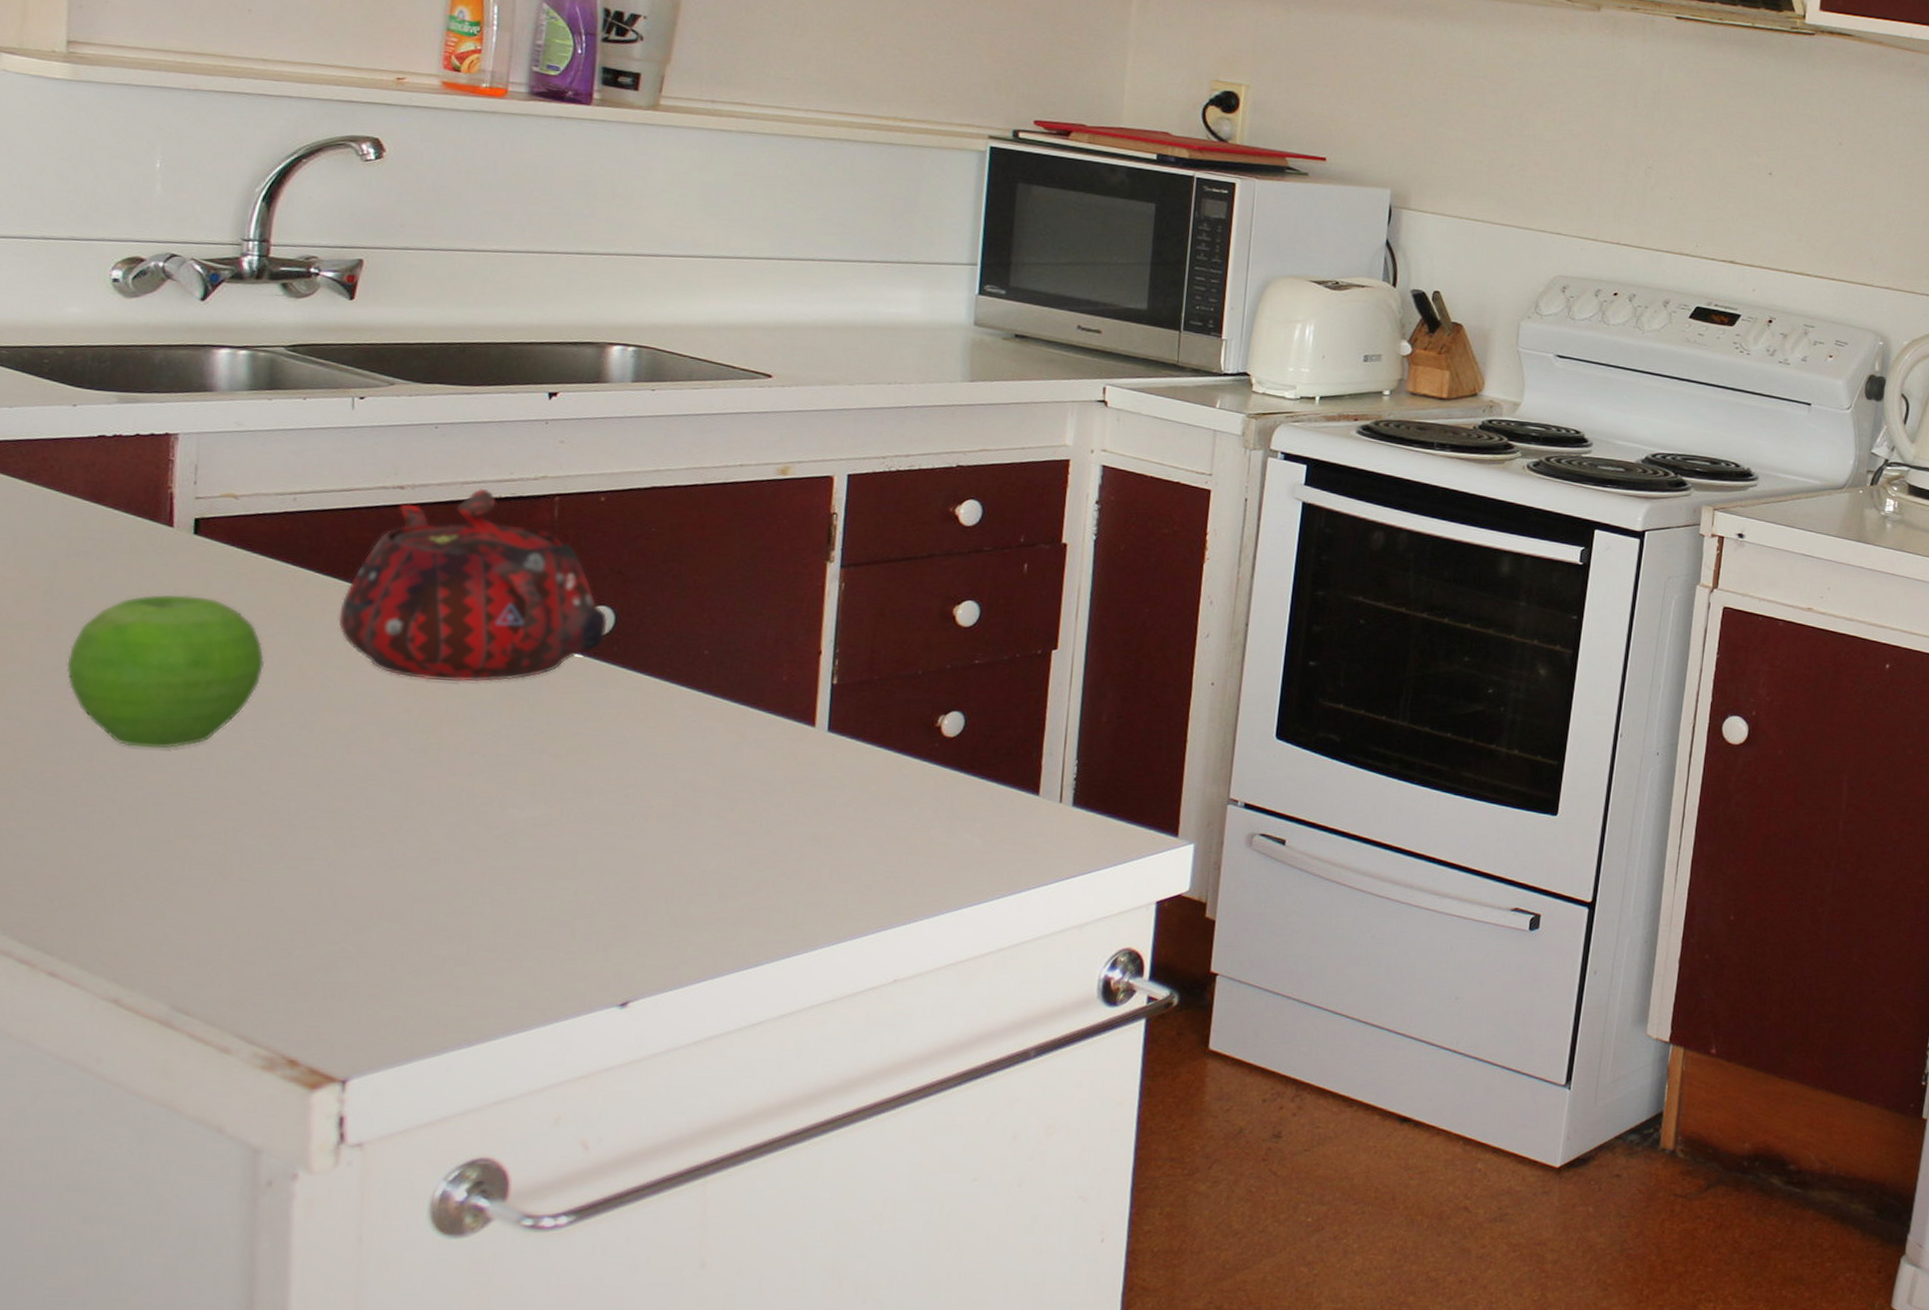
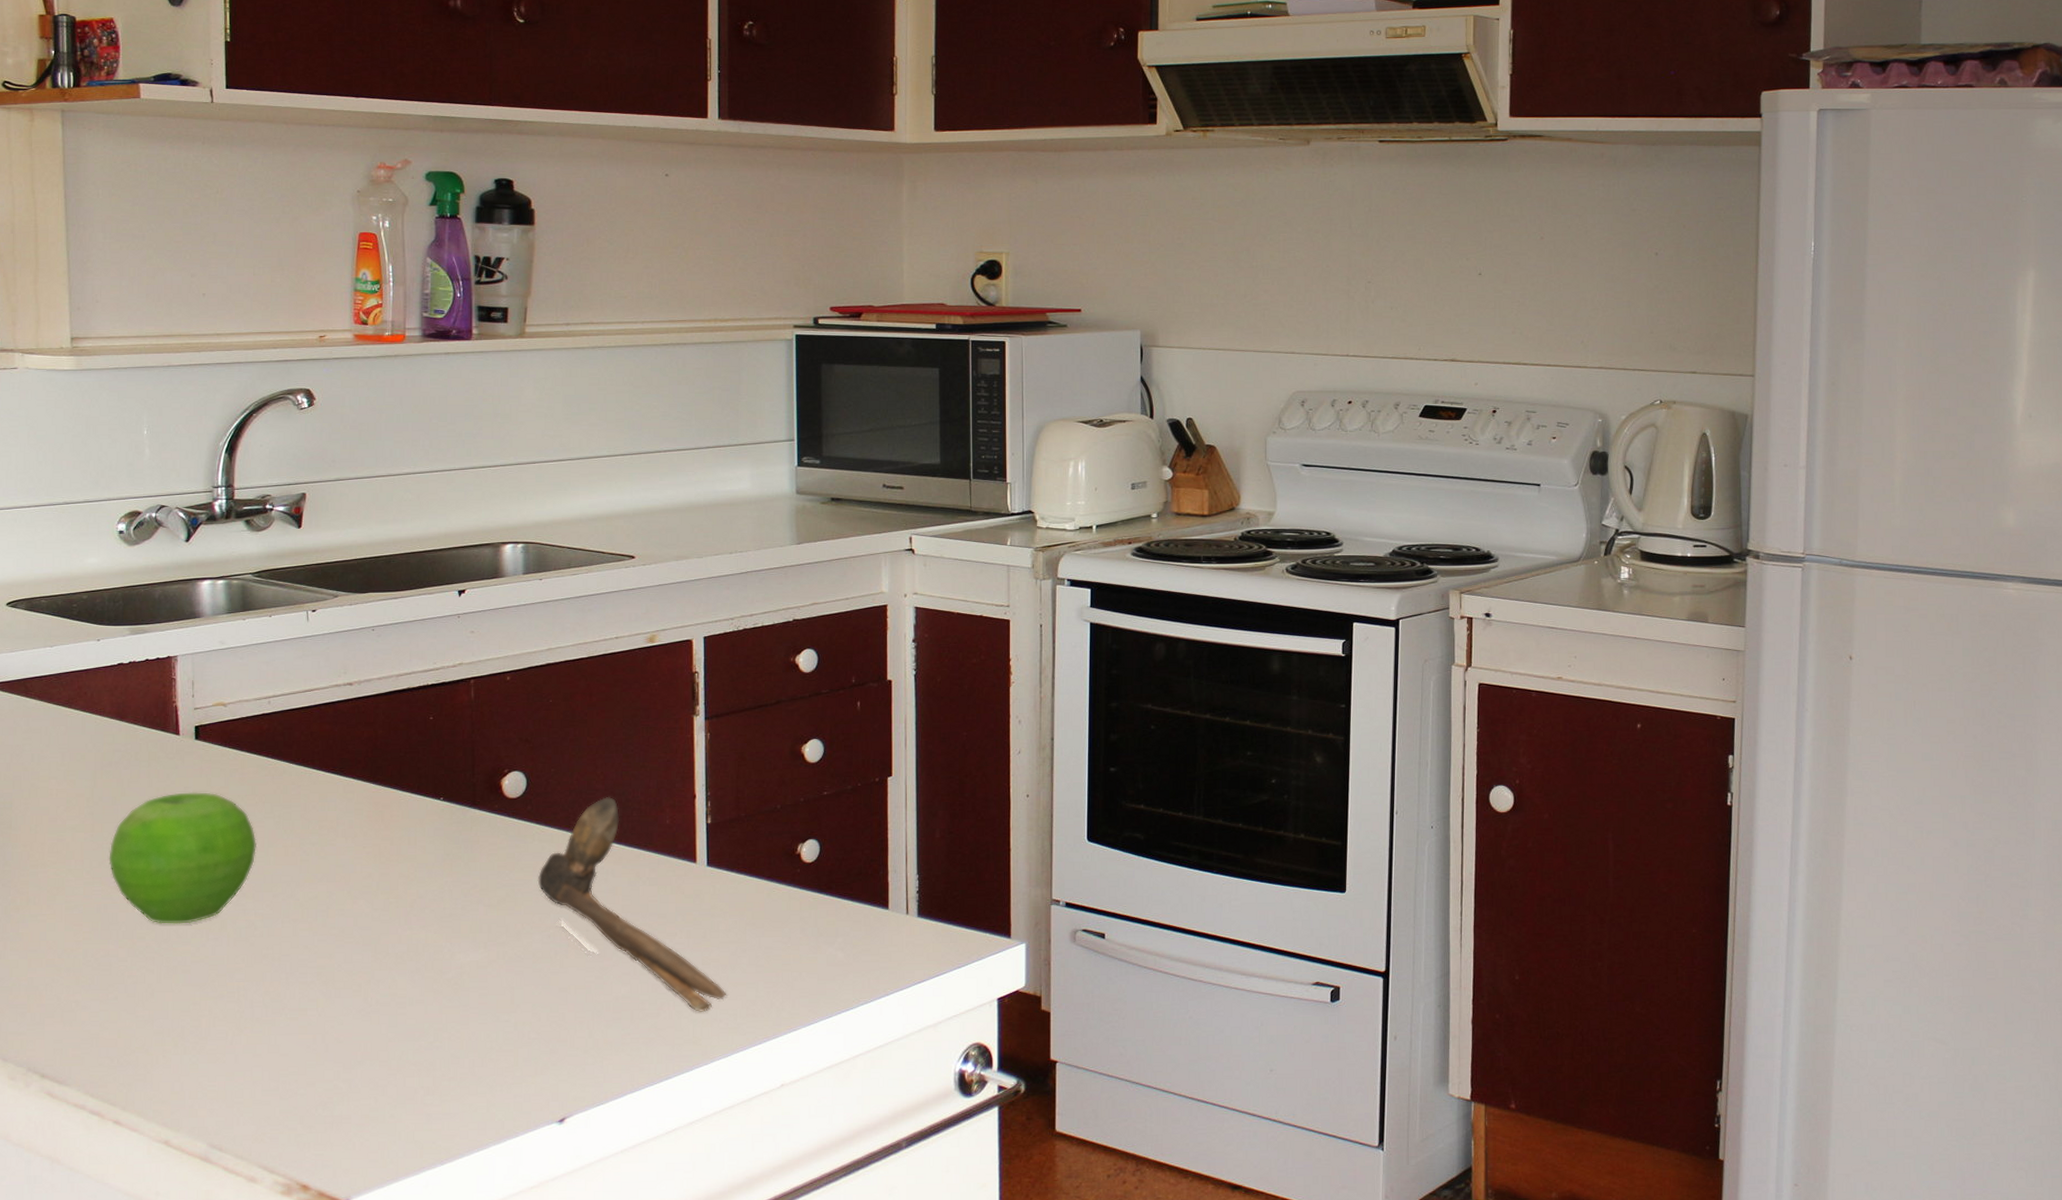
teapot: present [338,488,608,682] -> none [311,678,521,848]
spoon: none [618,643,838,894] -> present [537,796,726,1012]

